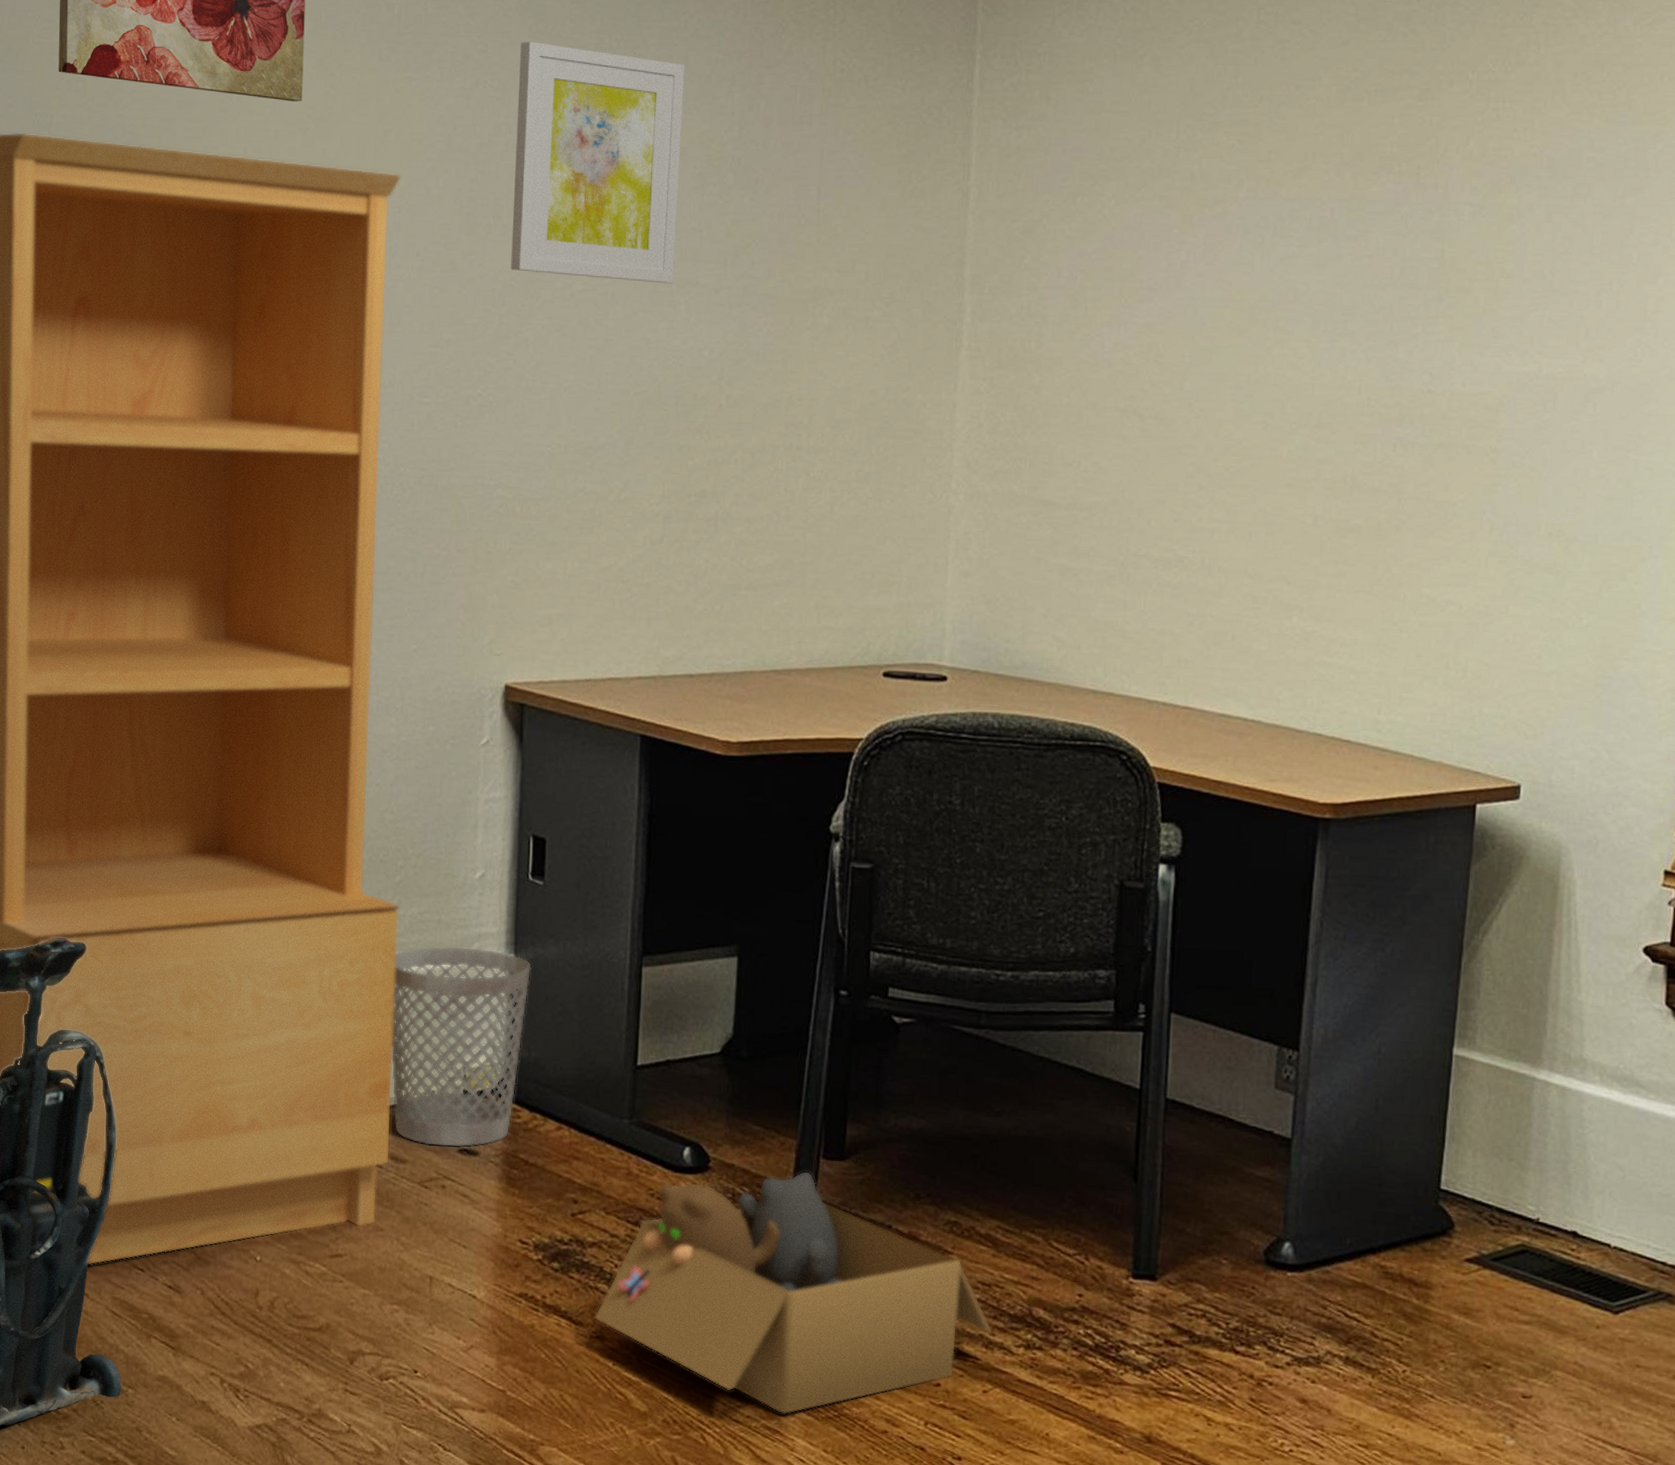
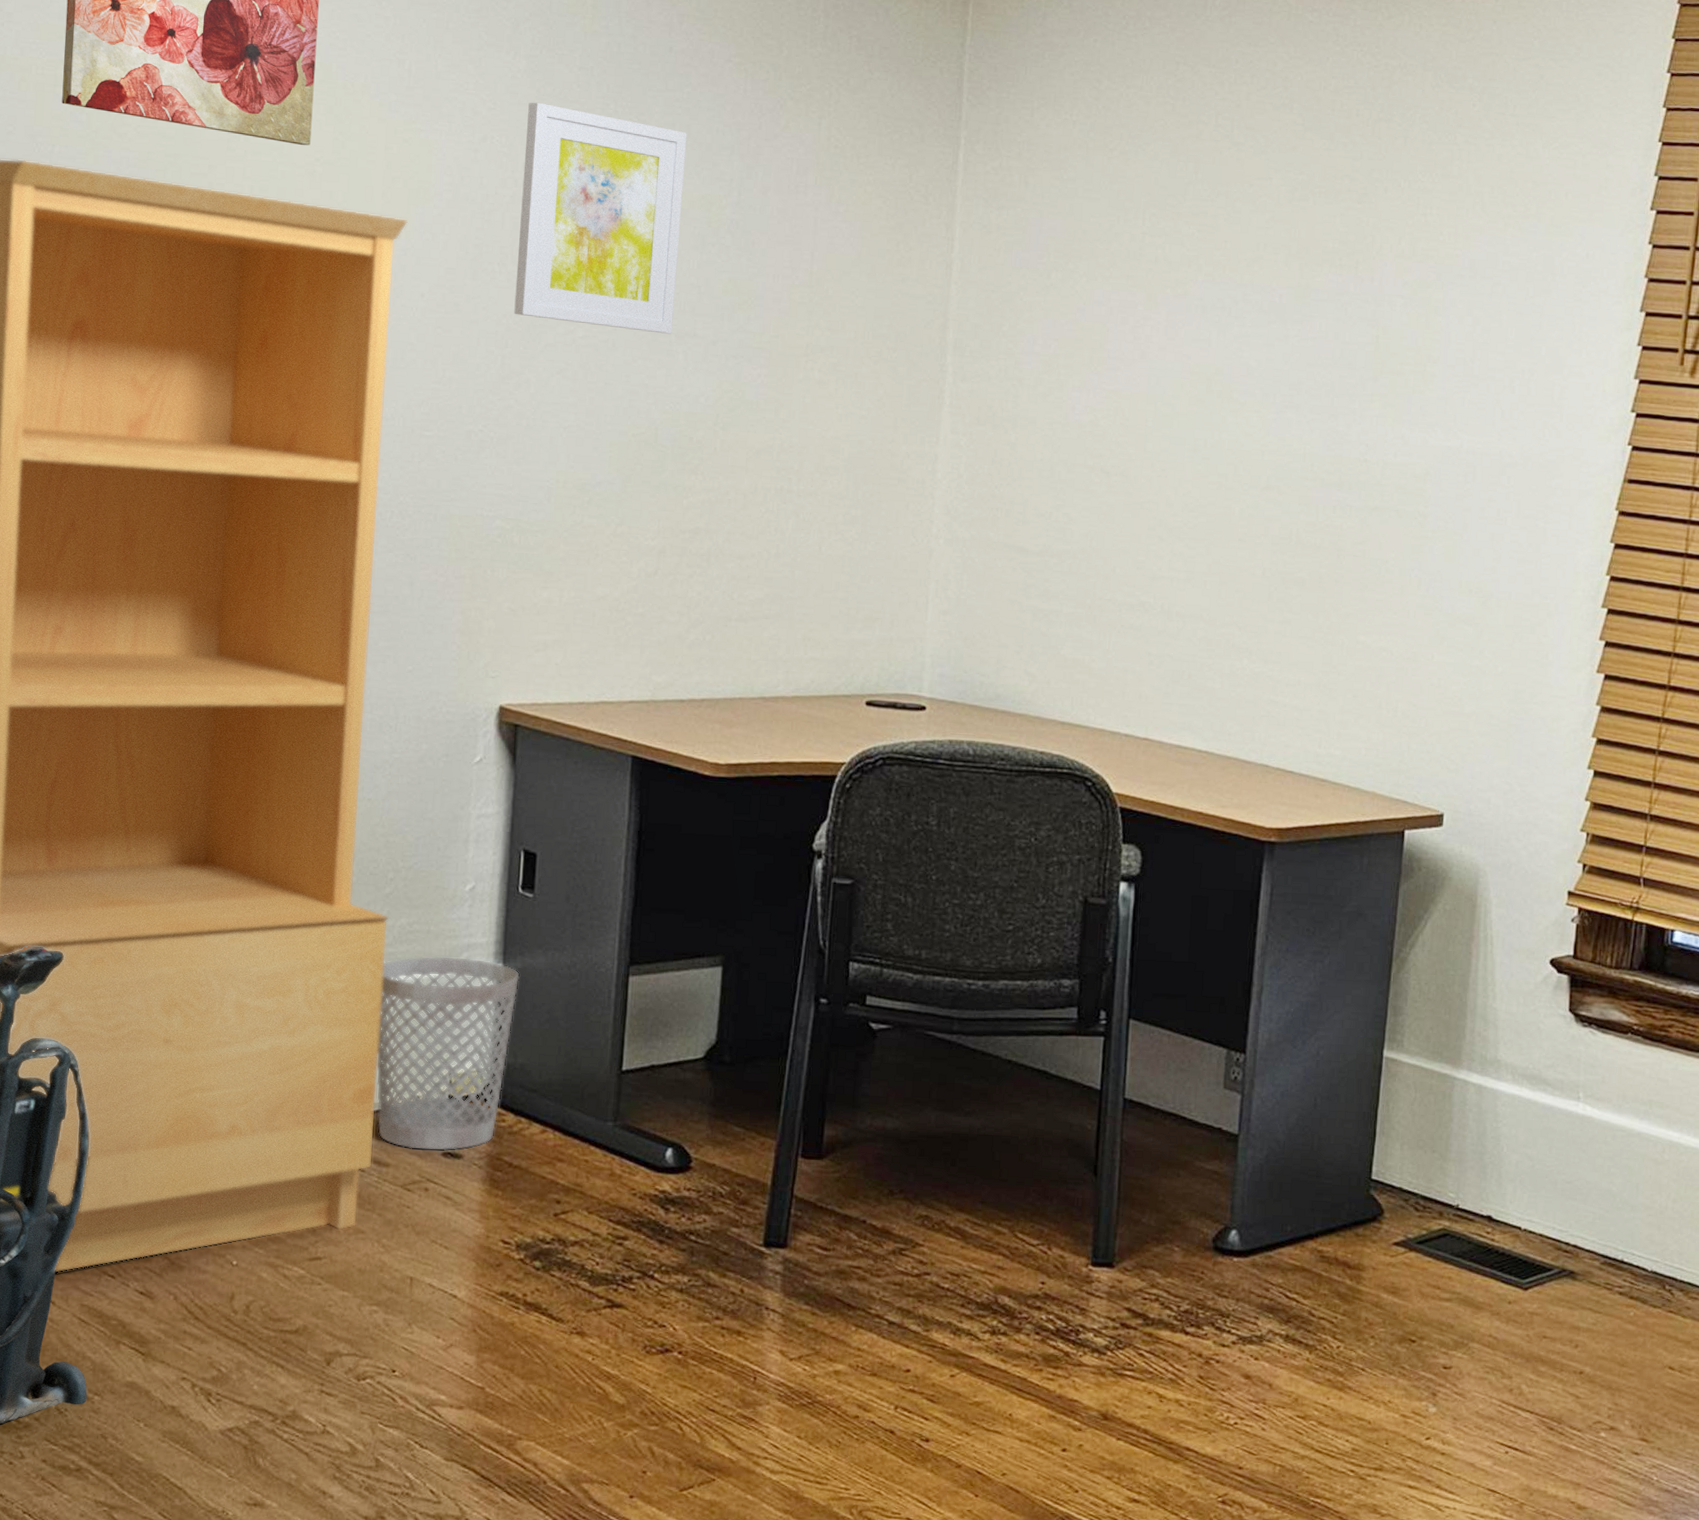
cardboard box: present [594,1171,992,1415] -> none [575,1170,960,1403]

